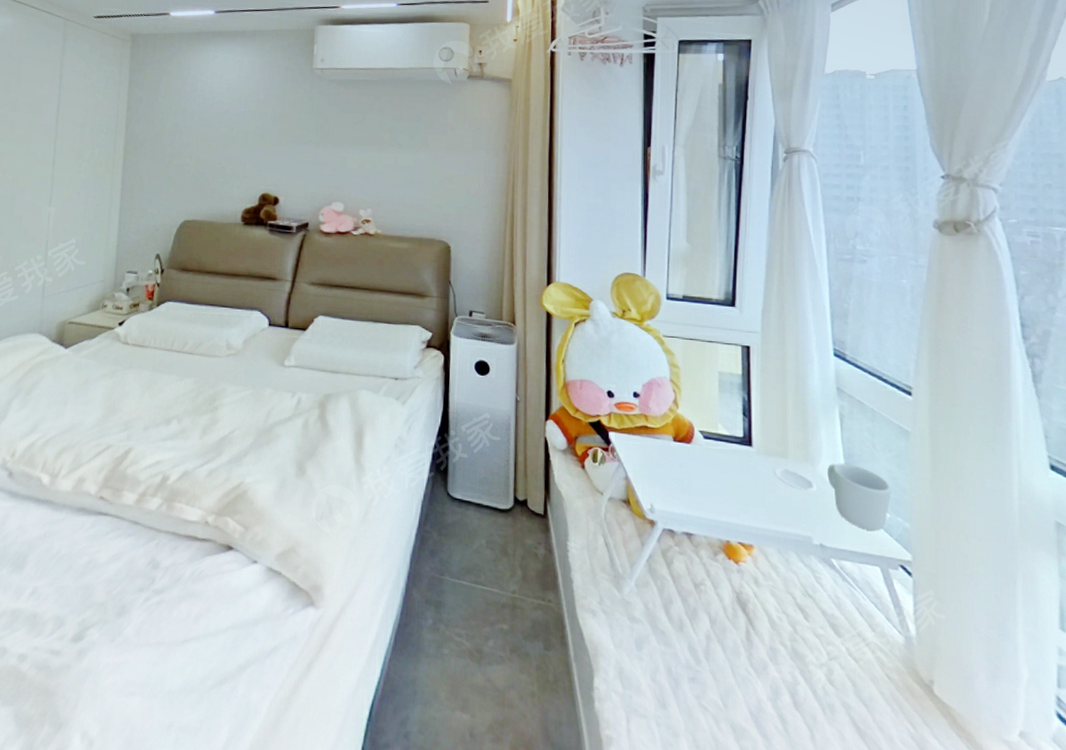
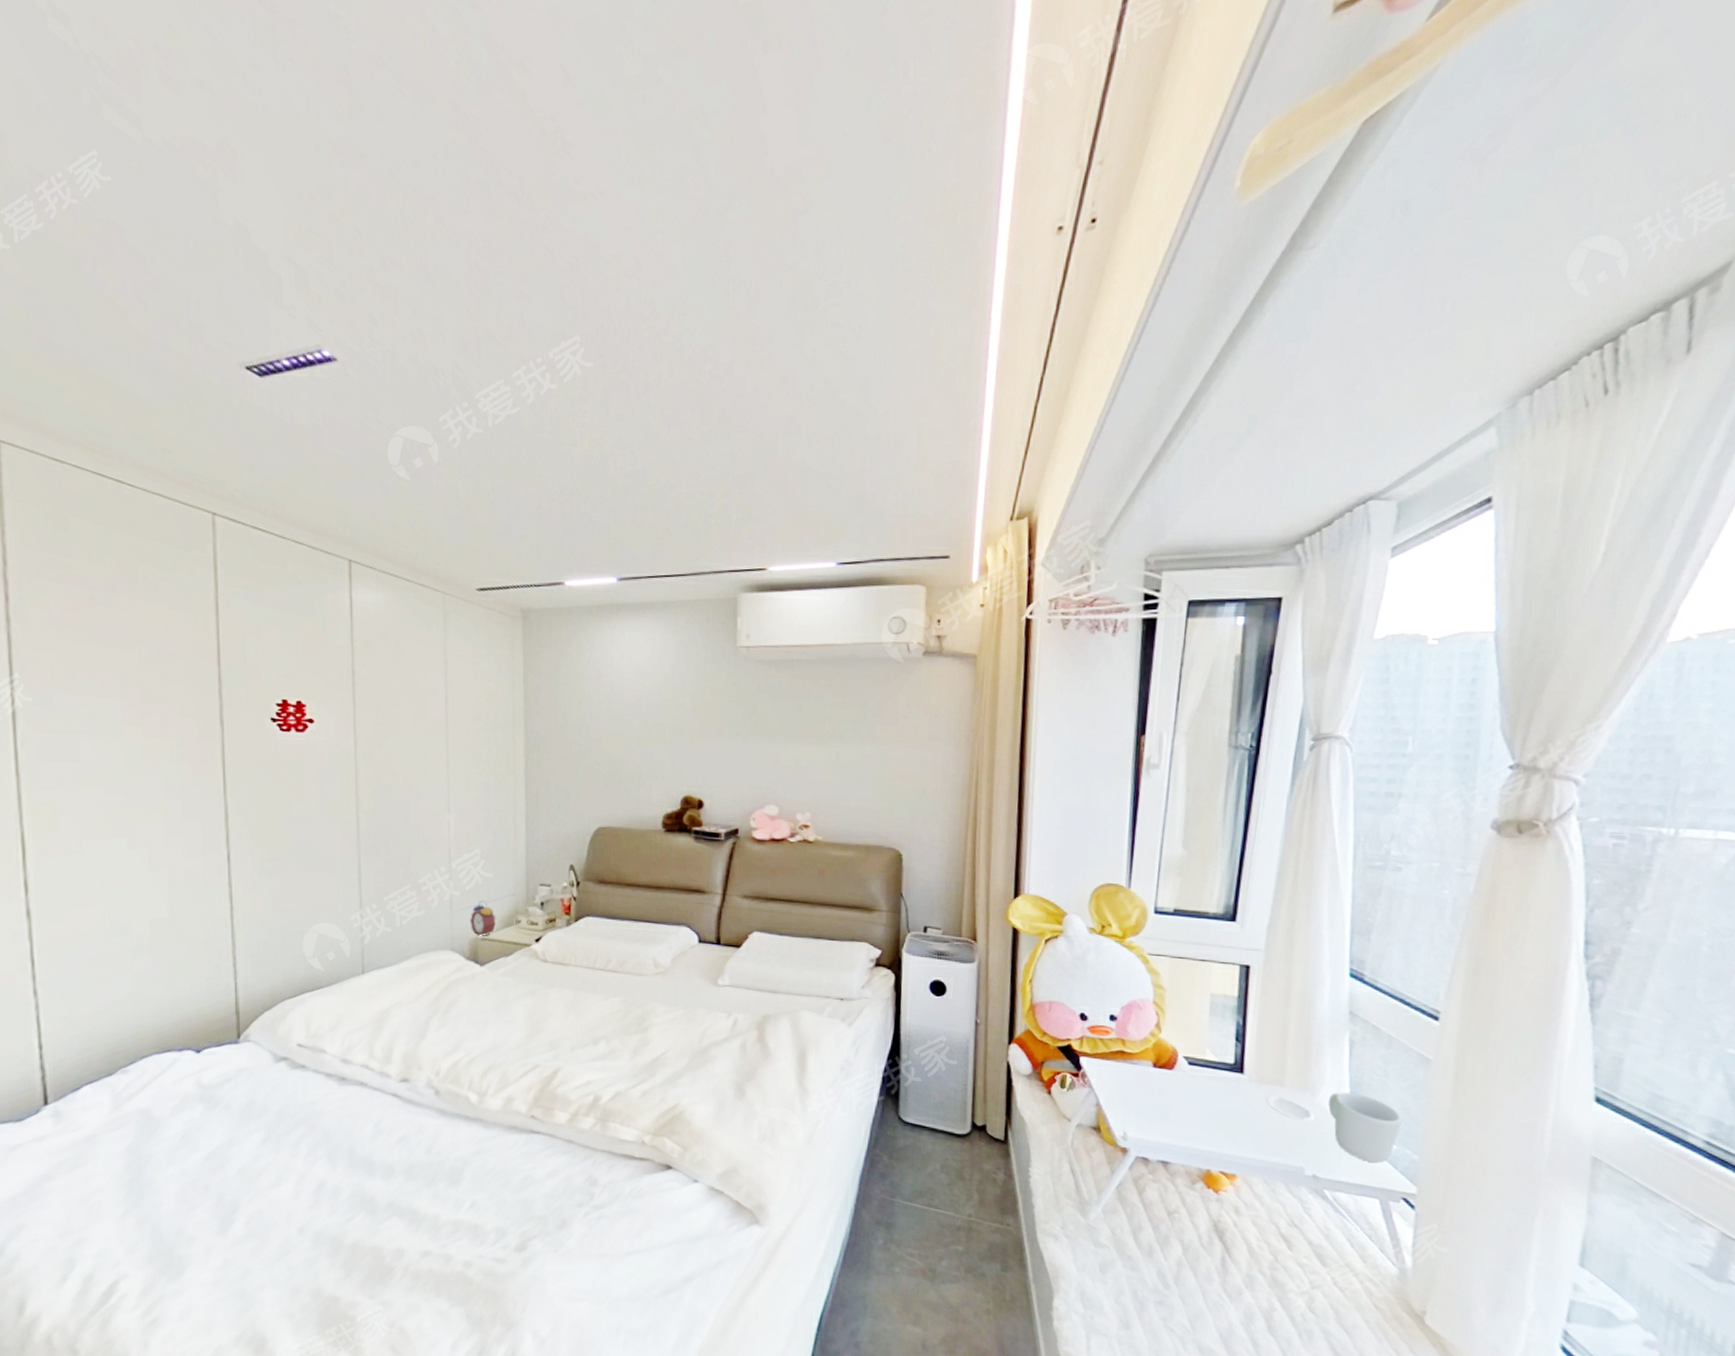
alarm clock: none [60,286,85,320] -> present [471,900,497,937]

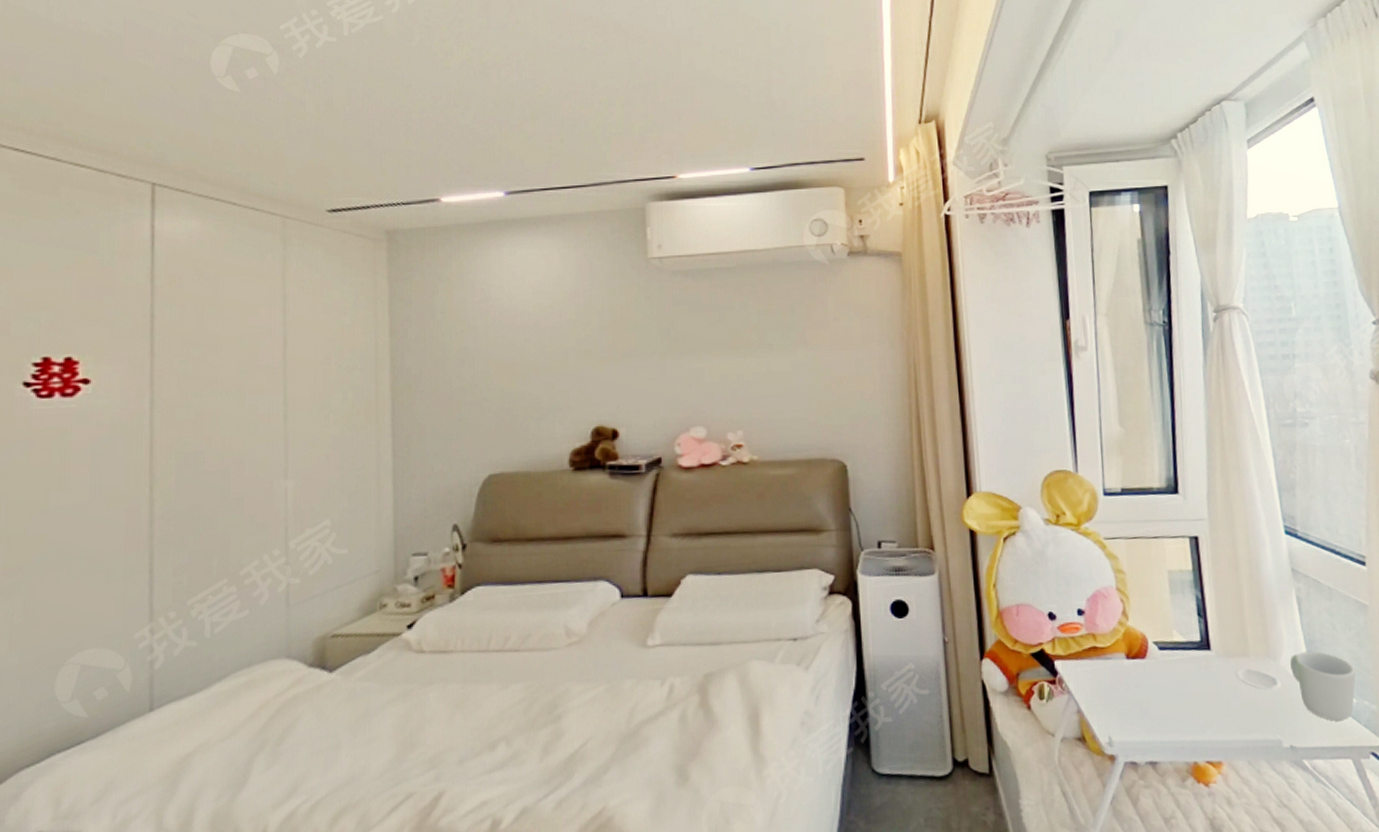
alarm clock: present [471,900,497,937] -> none [316,585,353,633]

